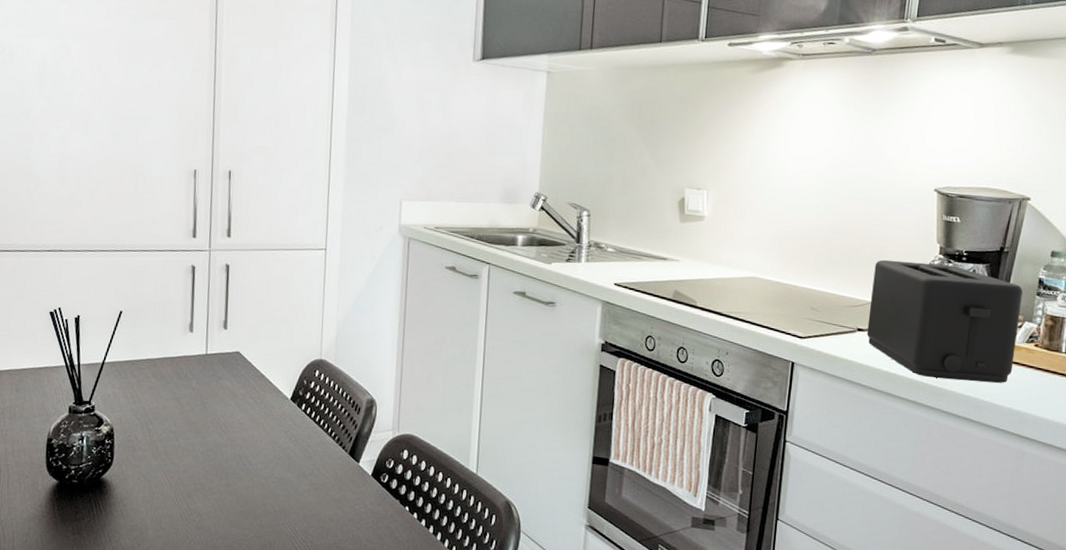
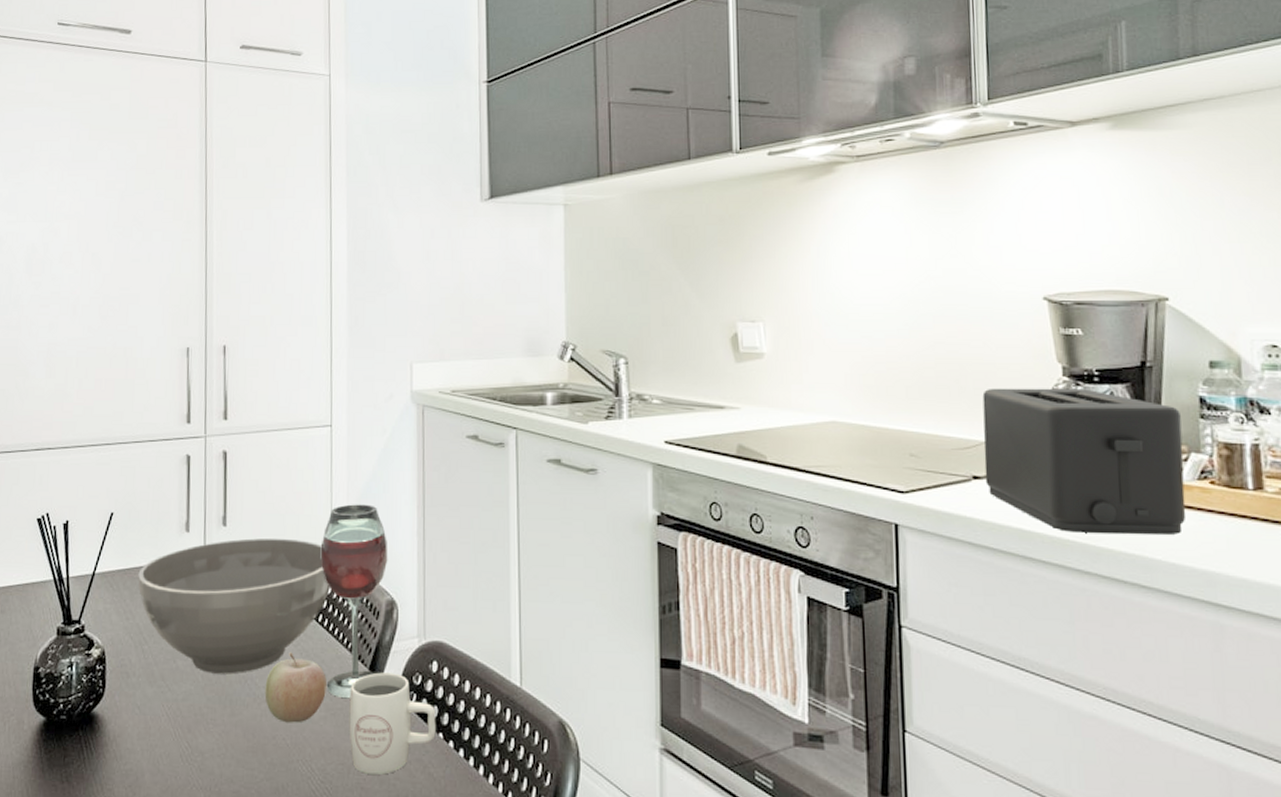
bowl: none [144,341,318,453] -> present [138,538,330,674]
fruit: none [257,437,312,494] -> present [264,652,327,723]
wineglass: none [310,317,371,476] -> present [320,504,388,698]
mug: none [329,456,404,537] -> present [349,672,436,775]

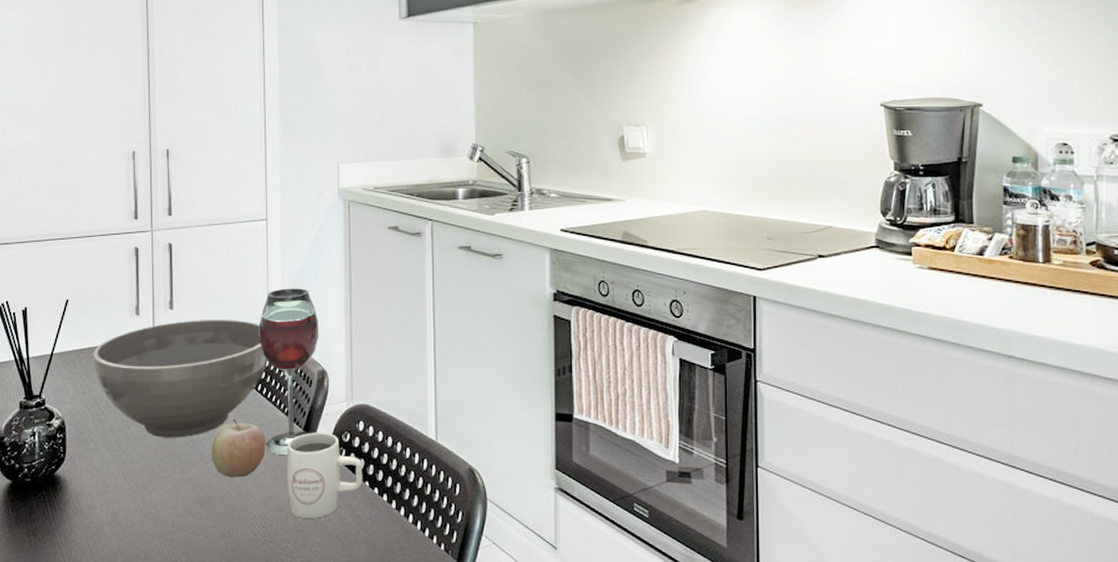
toaster: present [982,388,1186,535] -> none [828,181,989,301]

